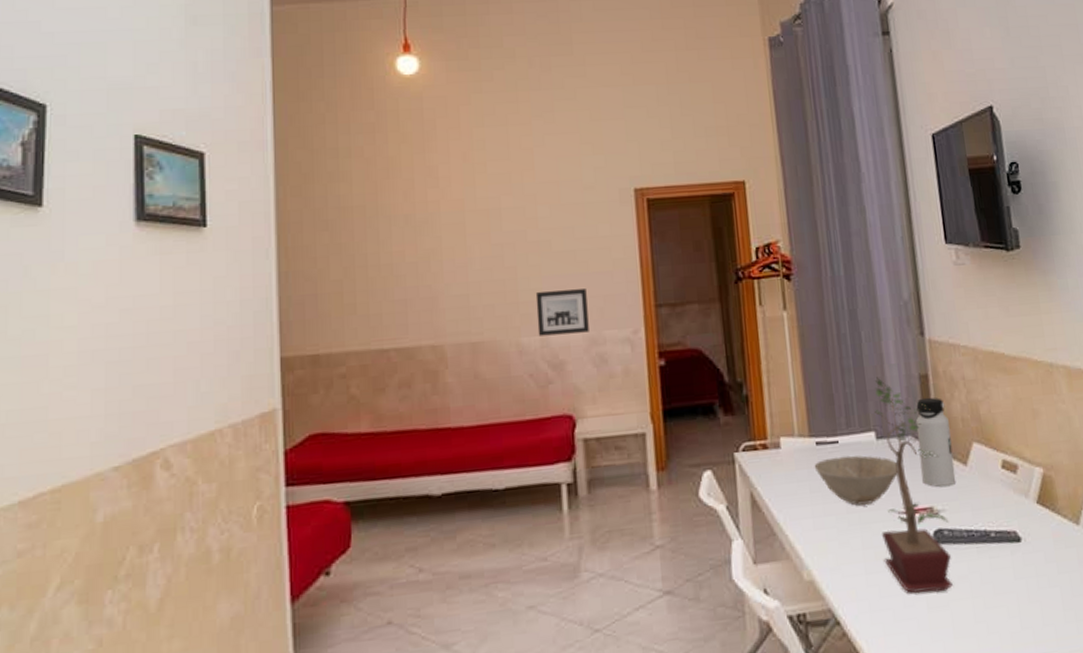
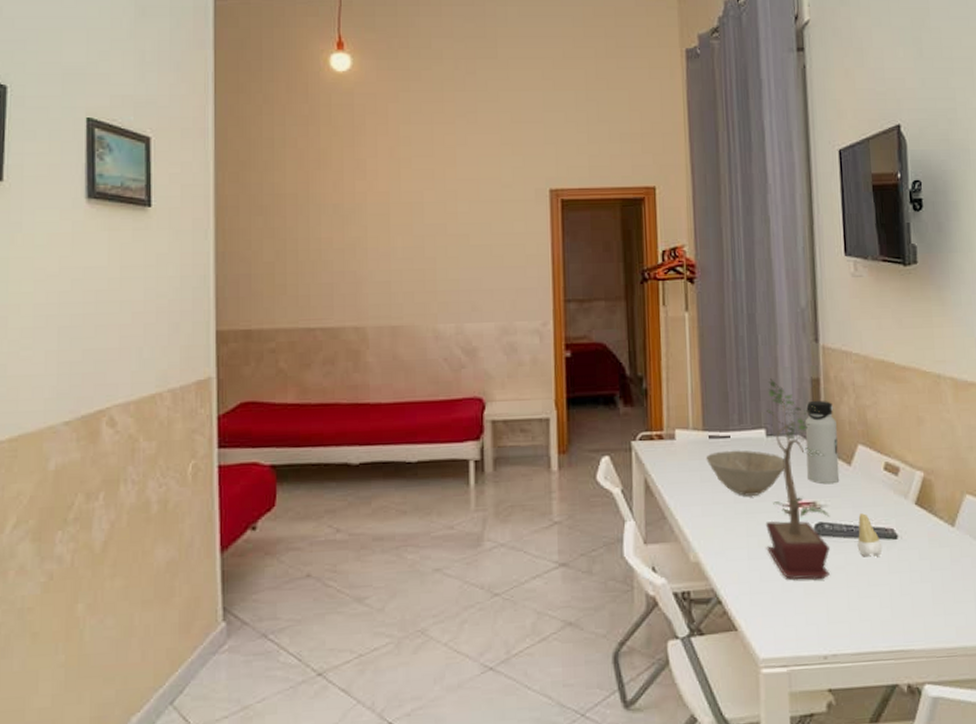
wall art: present [535,289,589,336] -> none [452,281,501,324]
tooth: none [978,516,1006,564] -> present [857,513,883,557]

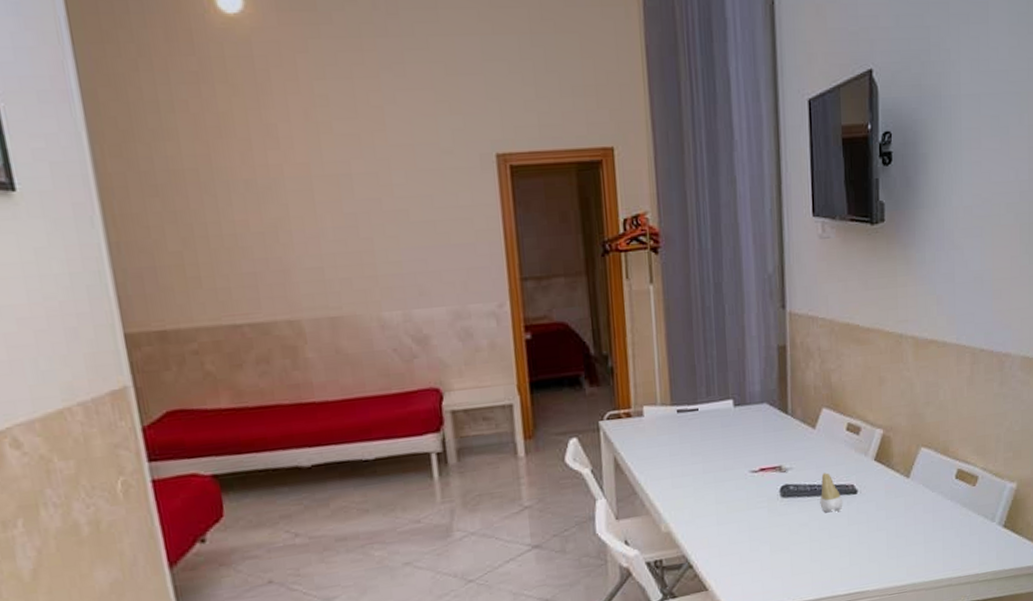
bowl: present [706,450,785,496] -> none [674,421,752,466]
potted plant: present [766,378,831,581] -> none [734,348,795,540]
water bottle: present [804,400,840,485] -> none [771,367,805,449]

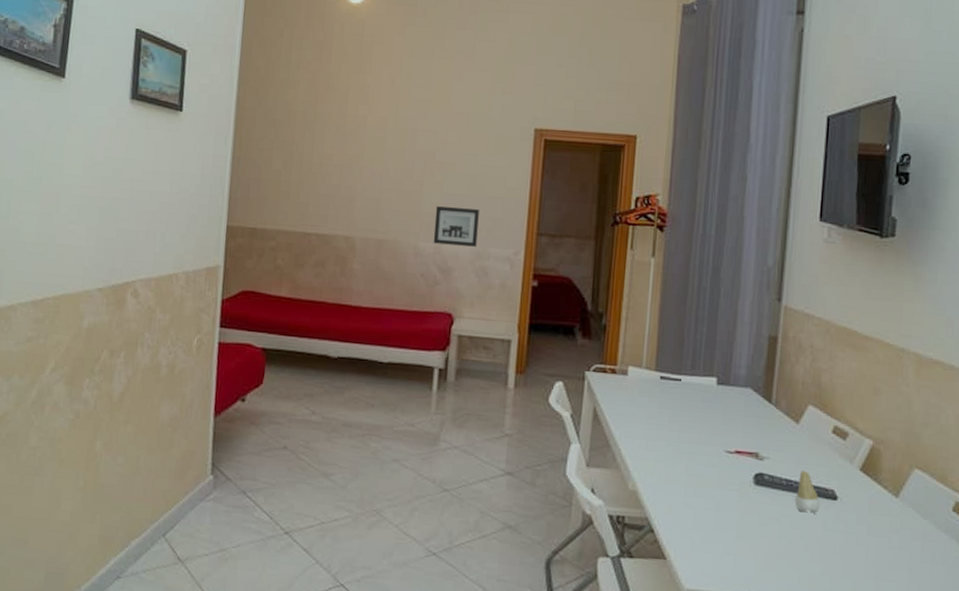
wall art: none [394,261,453,311] -> present [433,206,479,247]

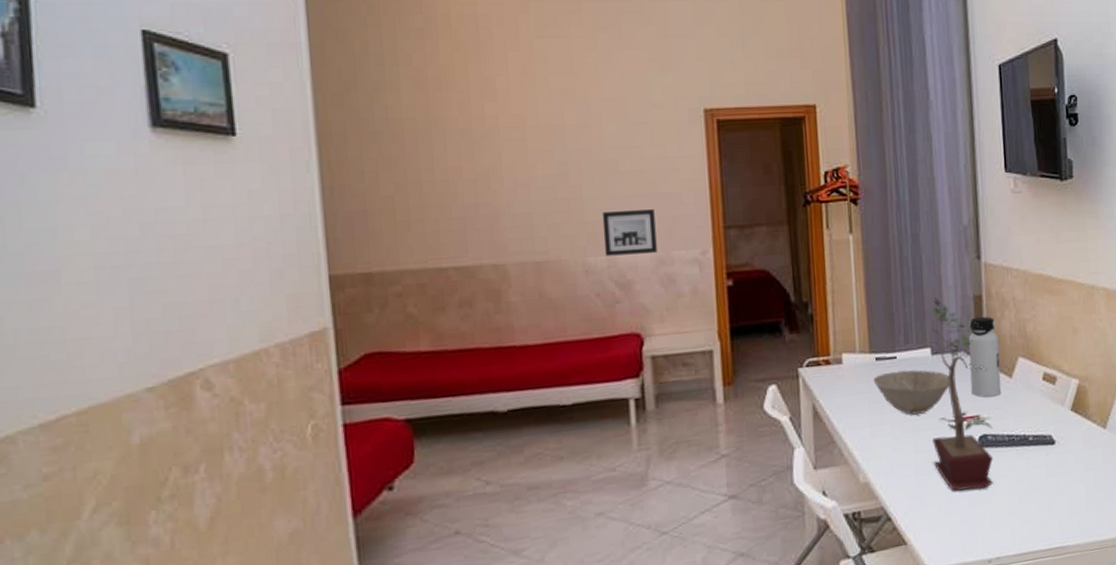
bowl: none [655,392,732,439] -> present [873,370,950,415]
potted plant: none [703,330,774,526] -> present [931,297,994,491]
water bottle: none [753,356,789,439] -> present [968,316,1002,398]
tooth: present [795,470,821,514] -> none [1018,422,1041,464]

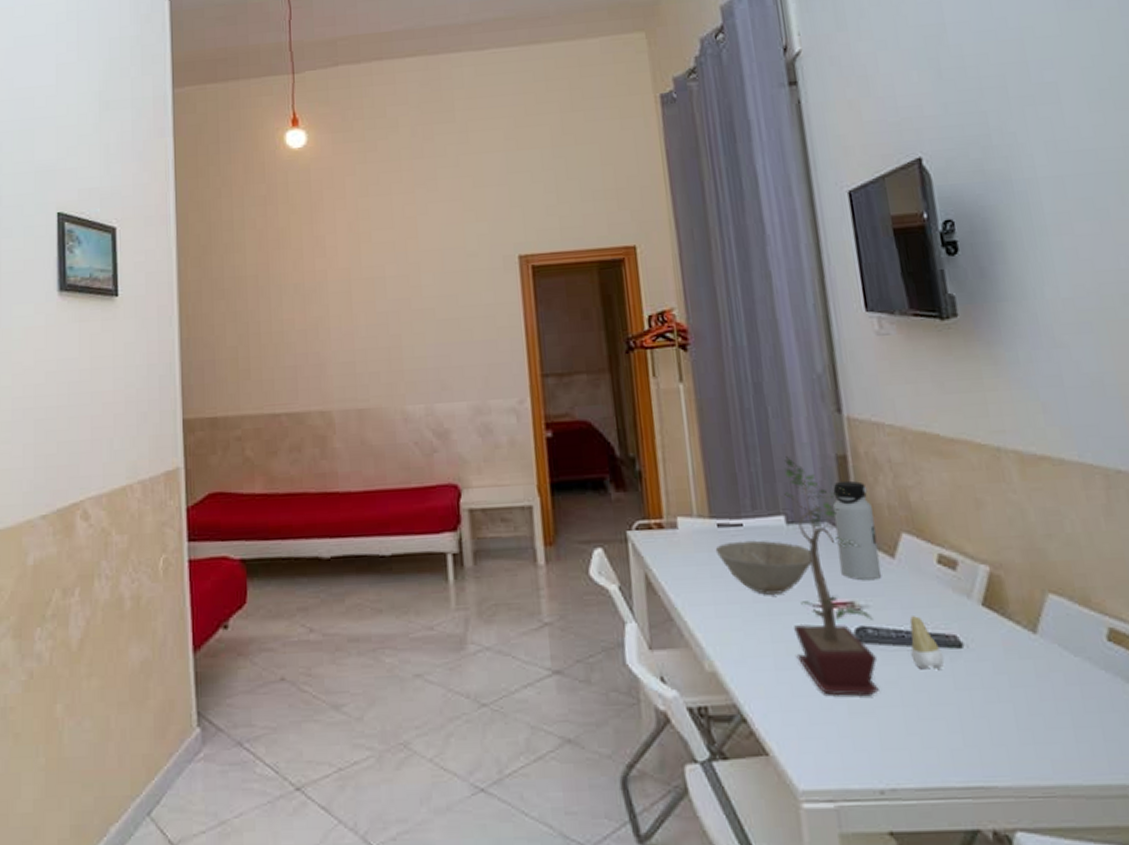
wall art: present [602,209,657,256] -> none [420,357,474,404]
tooth: none [1018,422,1041,464] -> present [909,616,944,670]

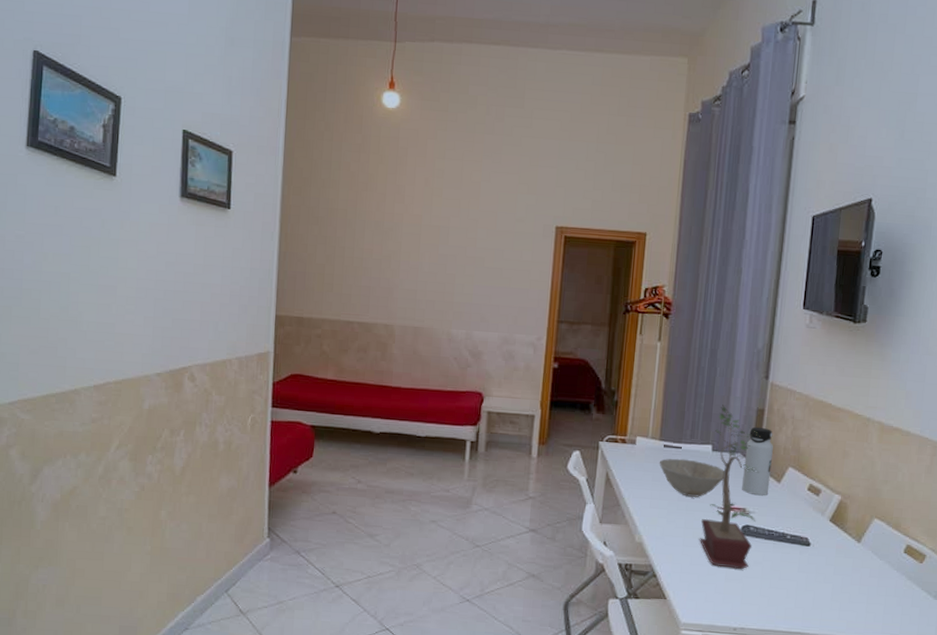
tooth: present [909,616,944,670] -> none [775,522,796,558]

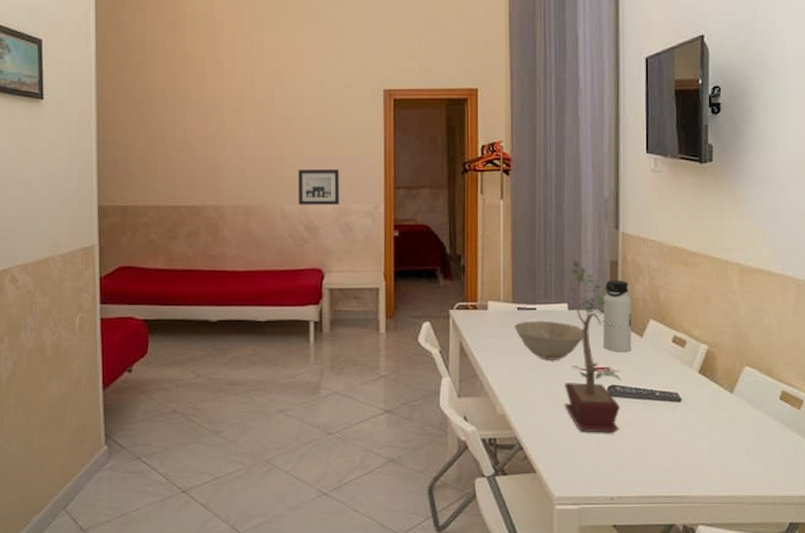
wall art: none [465,297,506,333] -> present [298,170,339,205]

